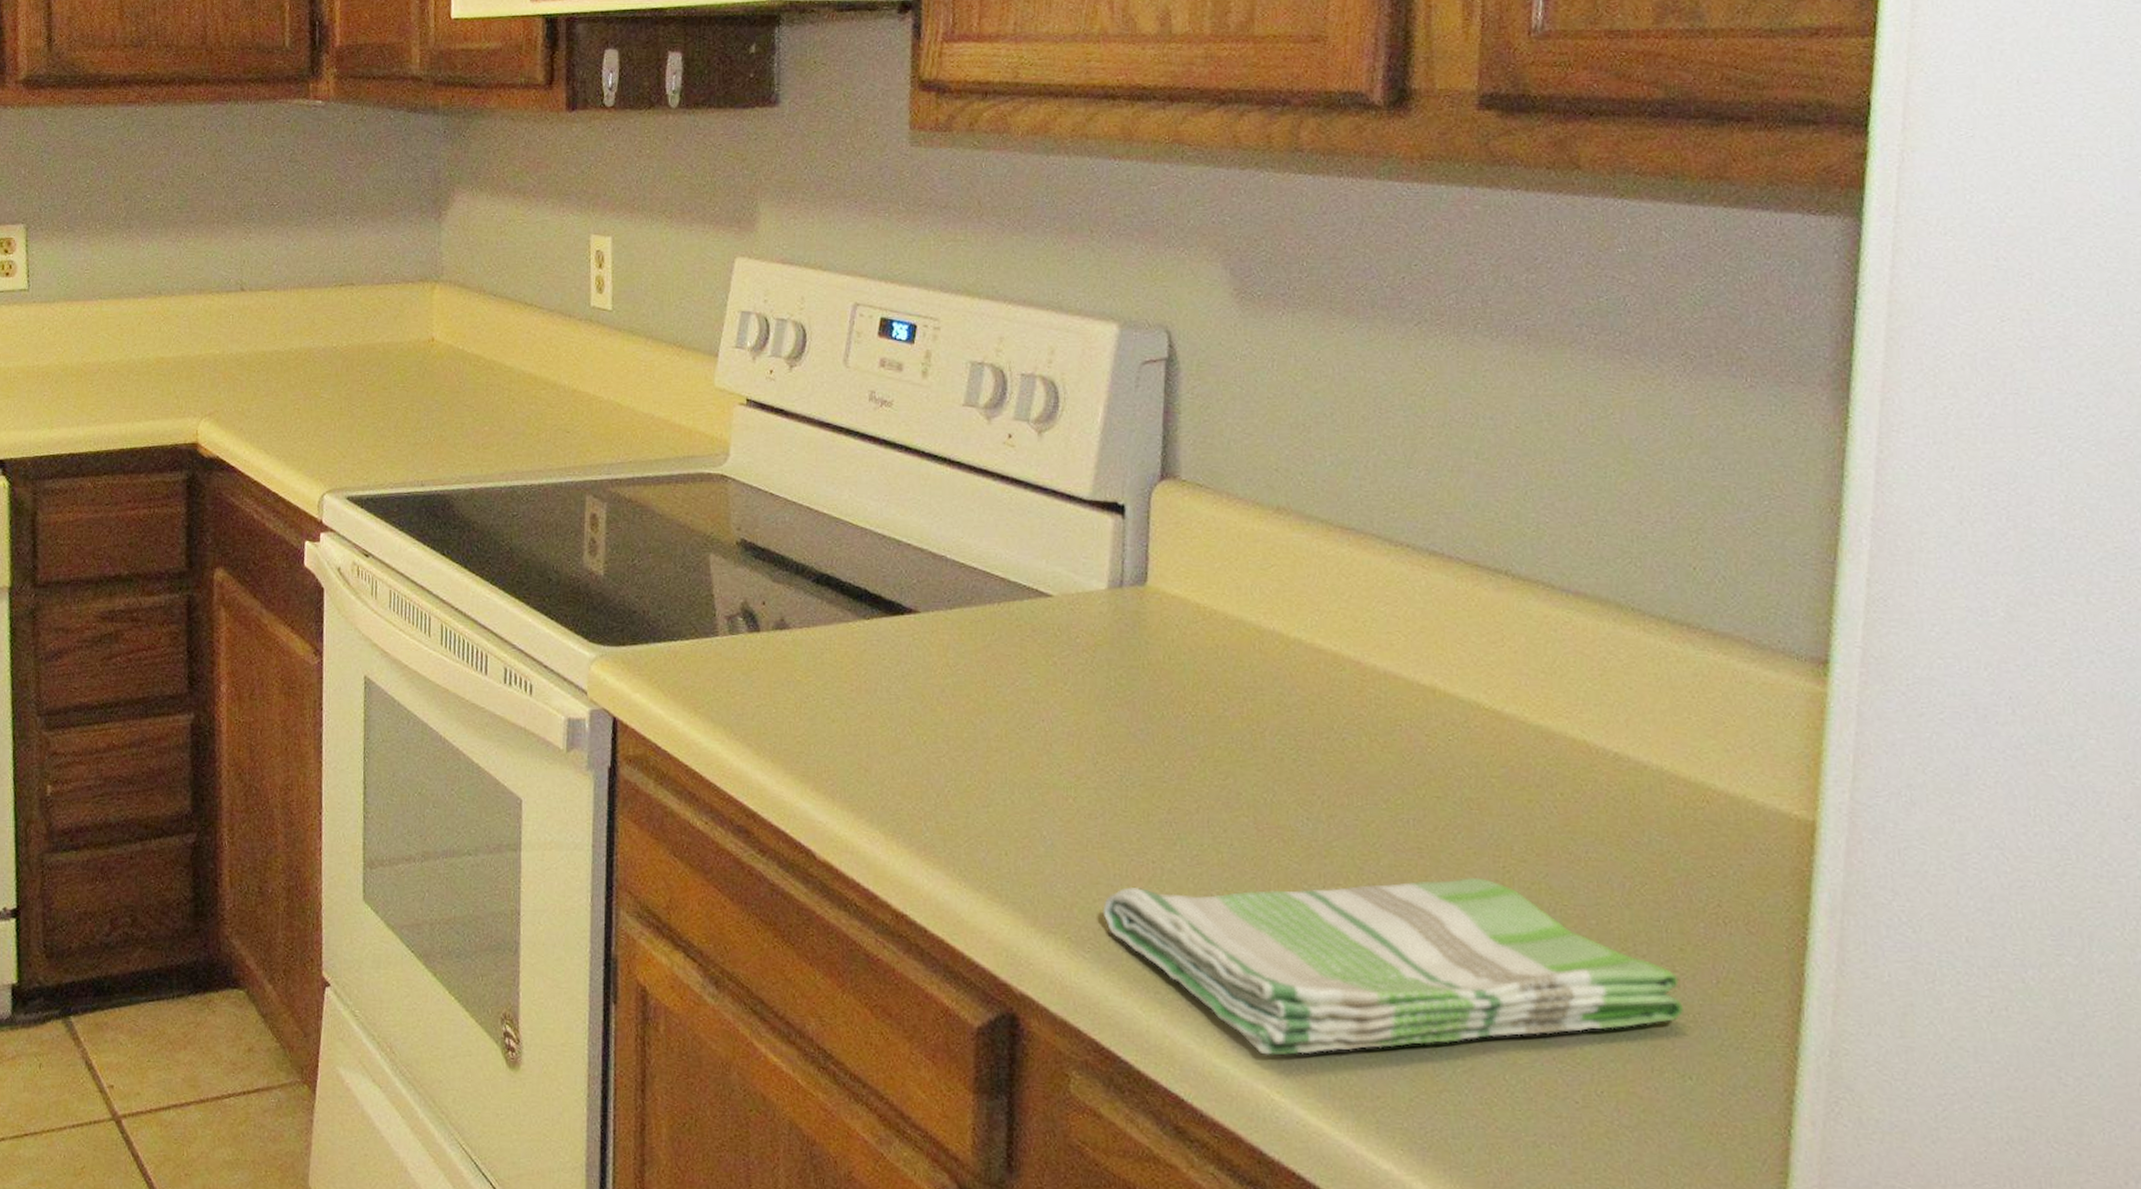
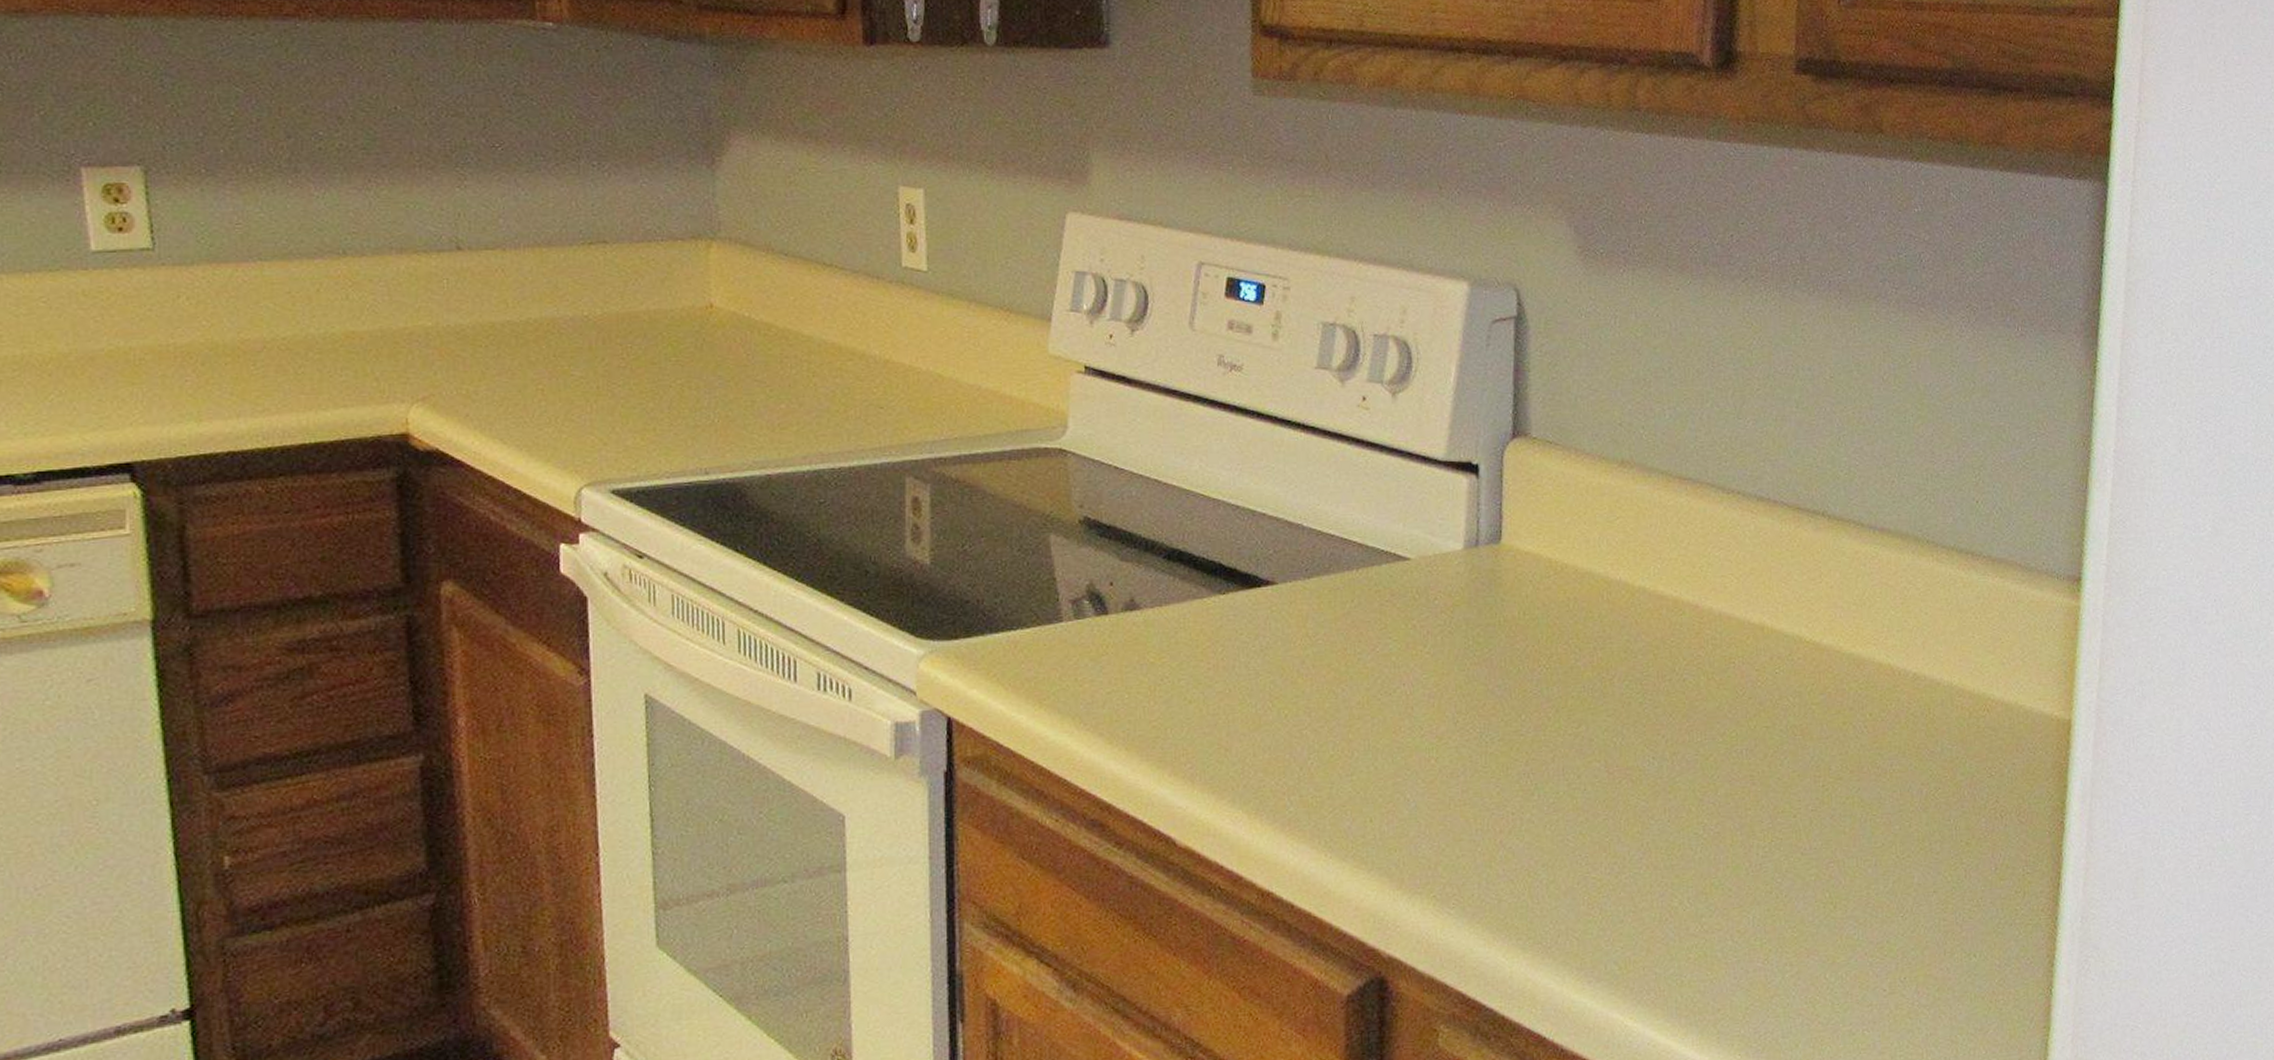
dish towel: present [1103,876,1685,1056] -> none [1466,797,1970,985]

